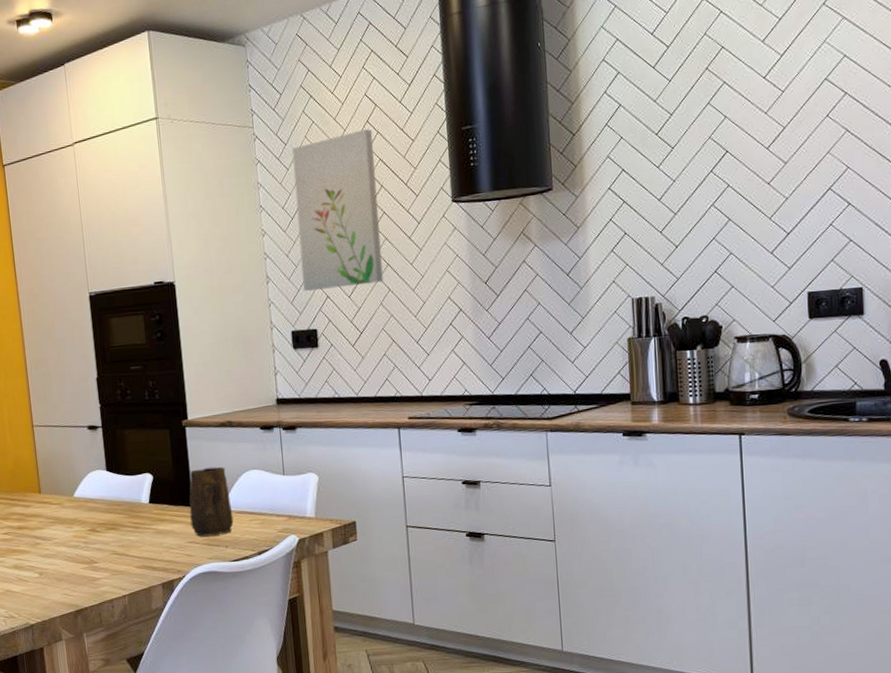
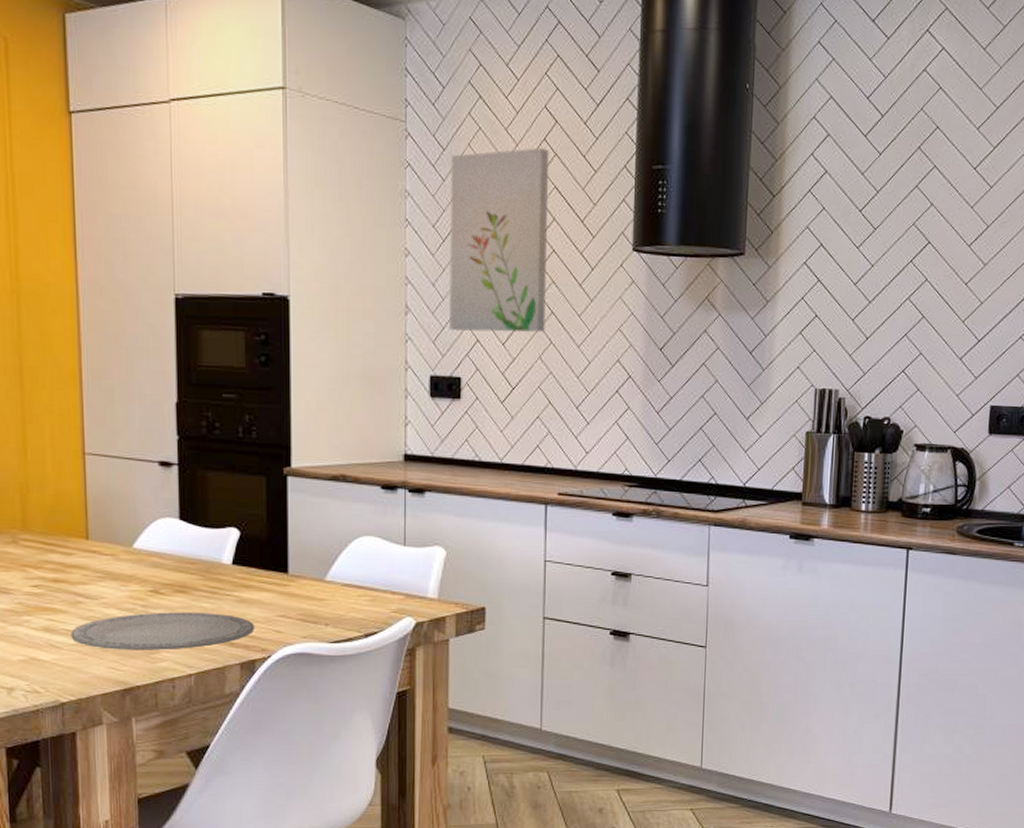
plate: none [33,544,170,580] -> present [71,612,254,650]
mug: present [189,466,234,537] -> none [283,528,338,610]

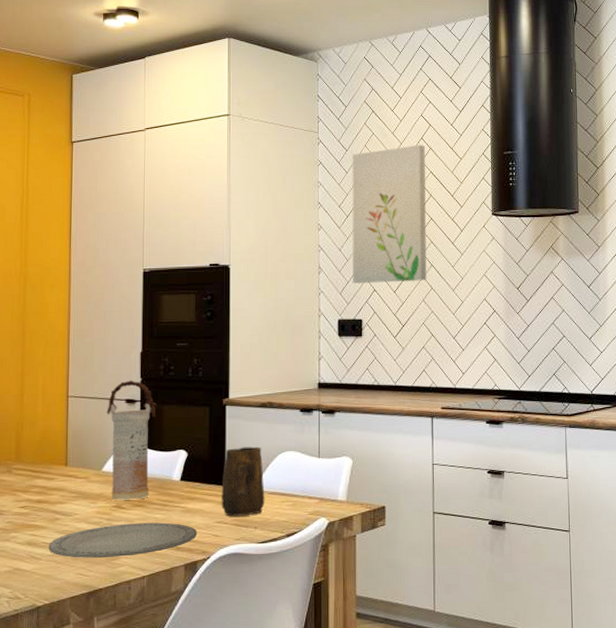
vase: none [135,437,199,585] -> present [107,380,156,501]
mug: none [283,528,338,610] -> present [221,446,265,517]

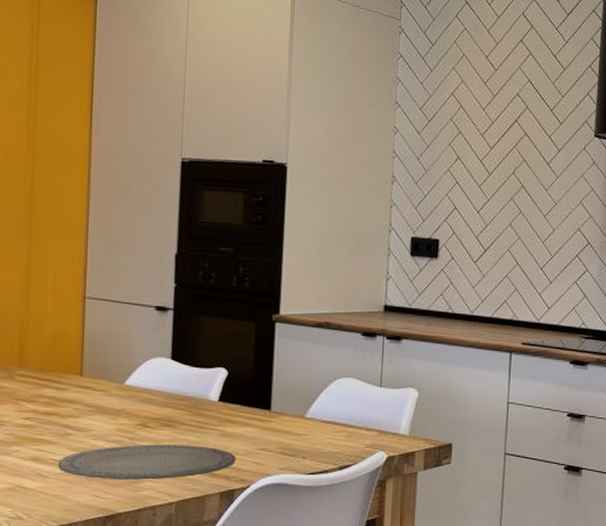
vase: present [107,380,156,501] -> none [132,285,193,419]
mug: present [221,446,265,517] -> none [265,369,317,444]
wall art: present [352,145,427,283] -> none [431,47,525,203]

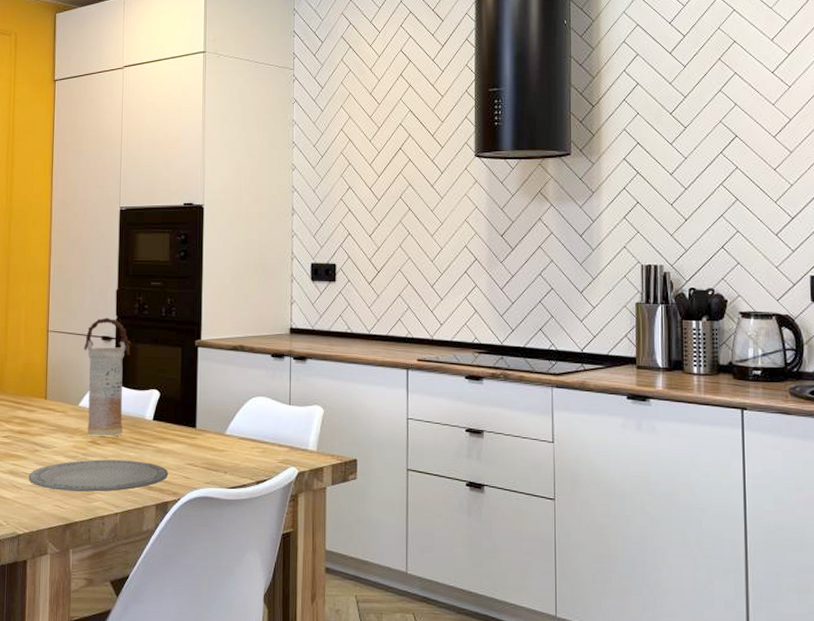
vase: none [132,285,193,419] -> present [84,317,131,437]

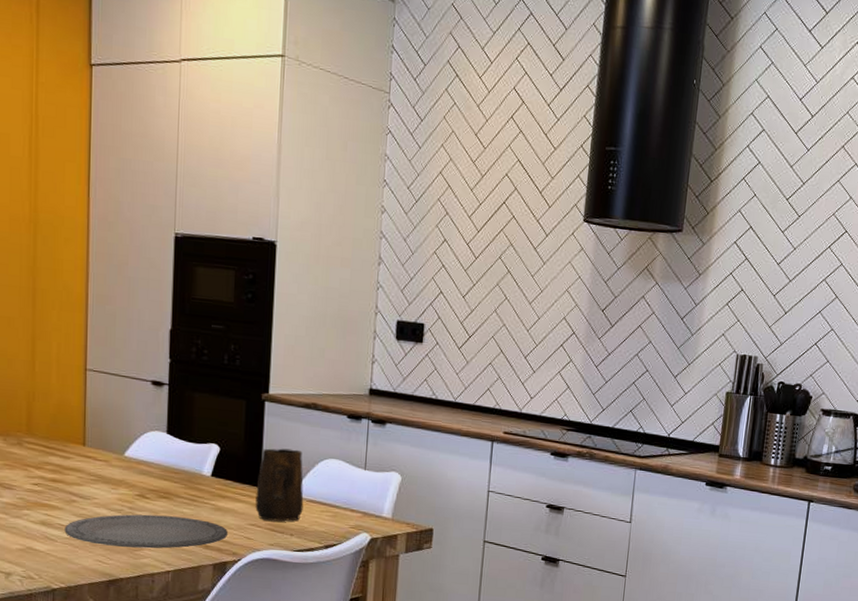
vase: present [84,317,131,437] -> none [130,360,187,491]
mug: none [192,389,235,460] -> present [255,448,304,522]

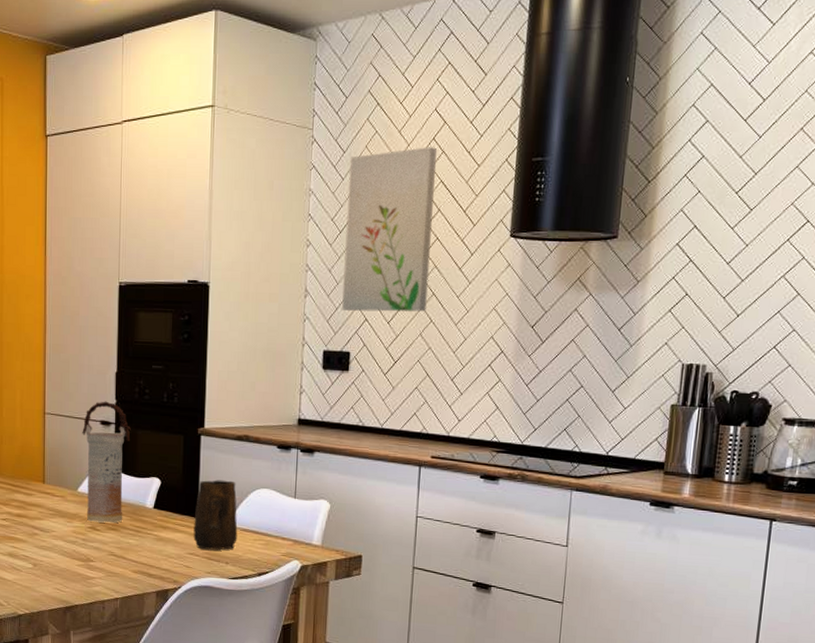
plate: present [64,514,227,549] -> none [28,545,169,577]
vase: none [130,360,187,491] -> present [82,401,131,523]
wall art: none [417,124,516,289] -> present [342,147,438,312]

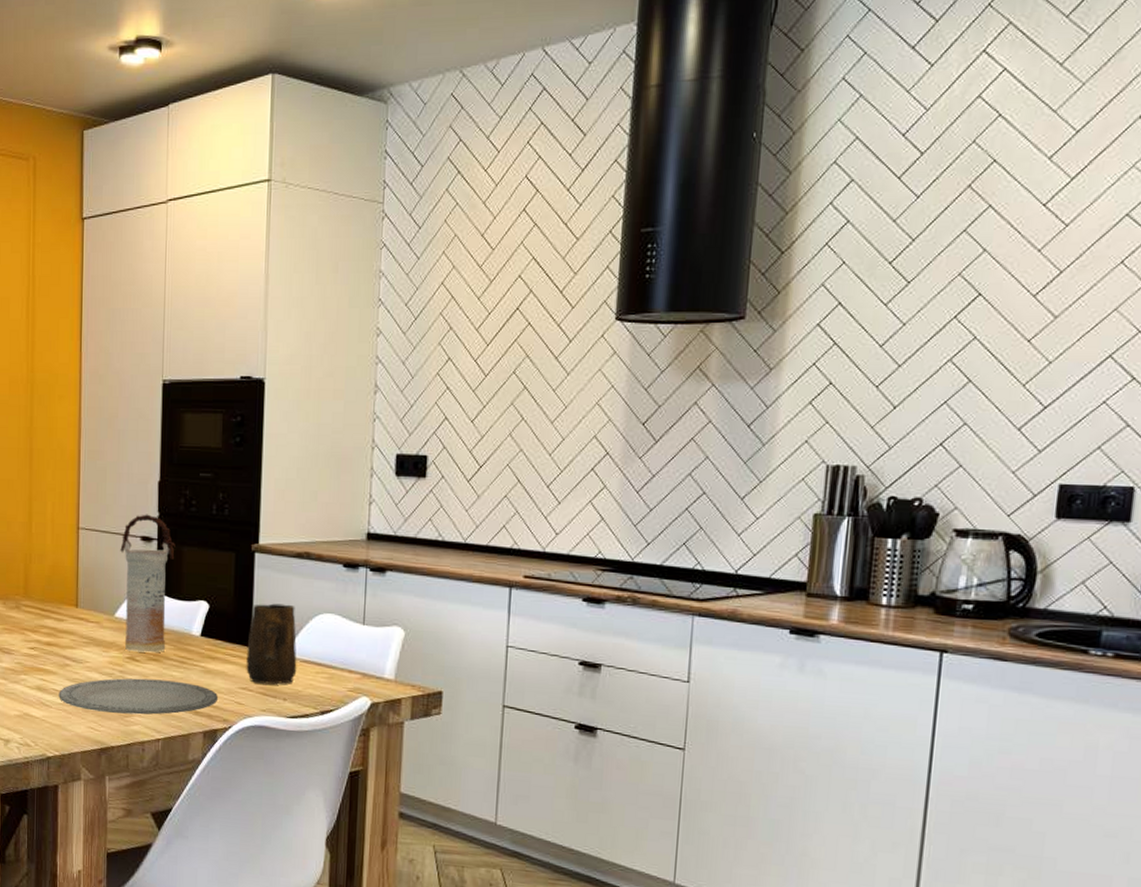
plate: none [28,545,169,577] -> present [59,678,218,715]
wall art: present [342,147,438,312] -> none [418,219,529,409]

